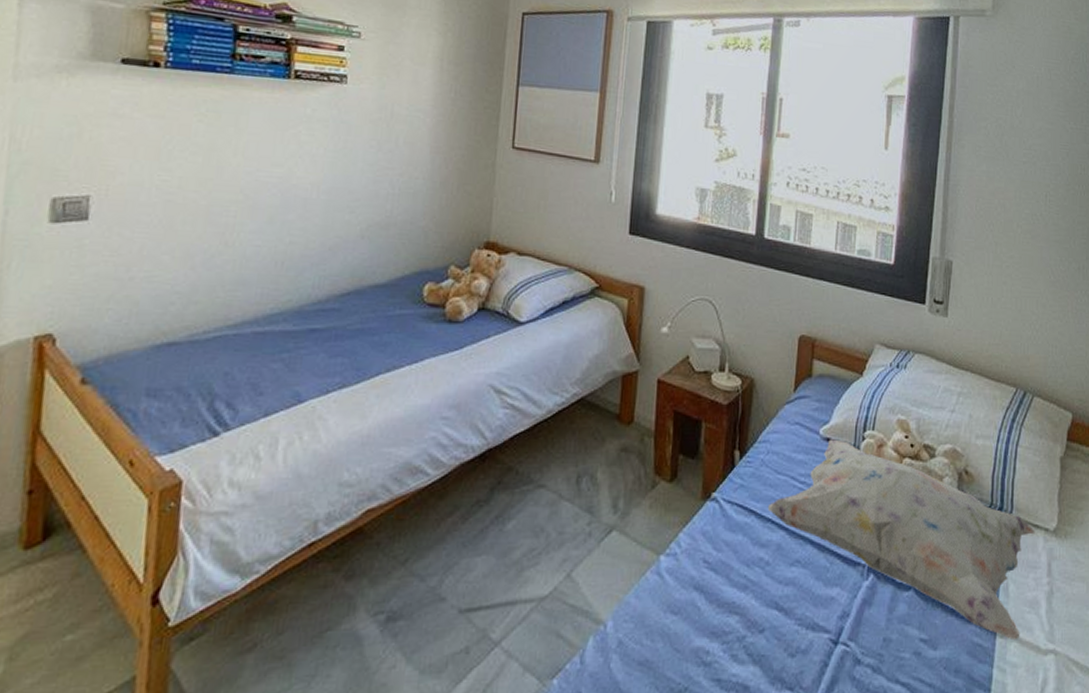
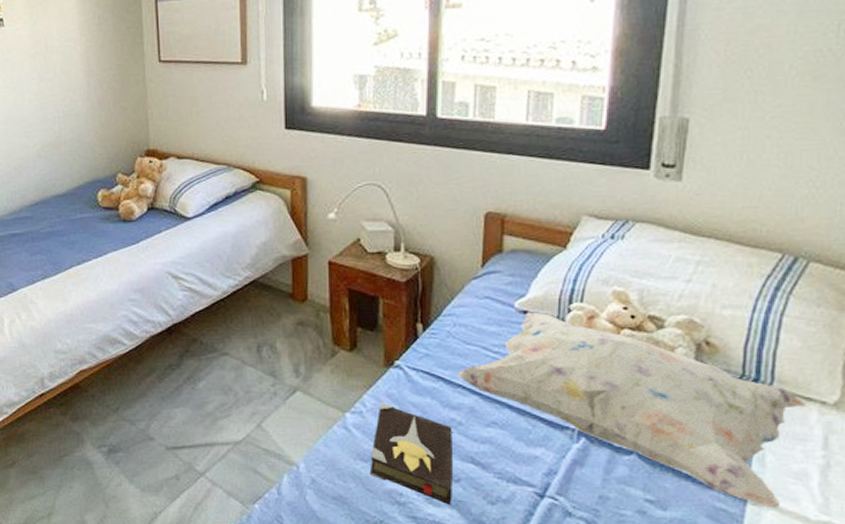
hardback book: none [678,541,760,660] -> present [369,402,452,504]

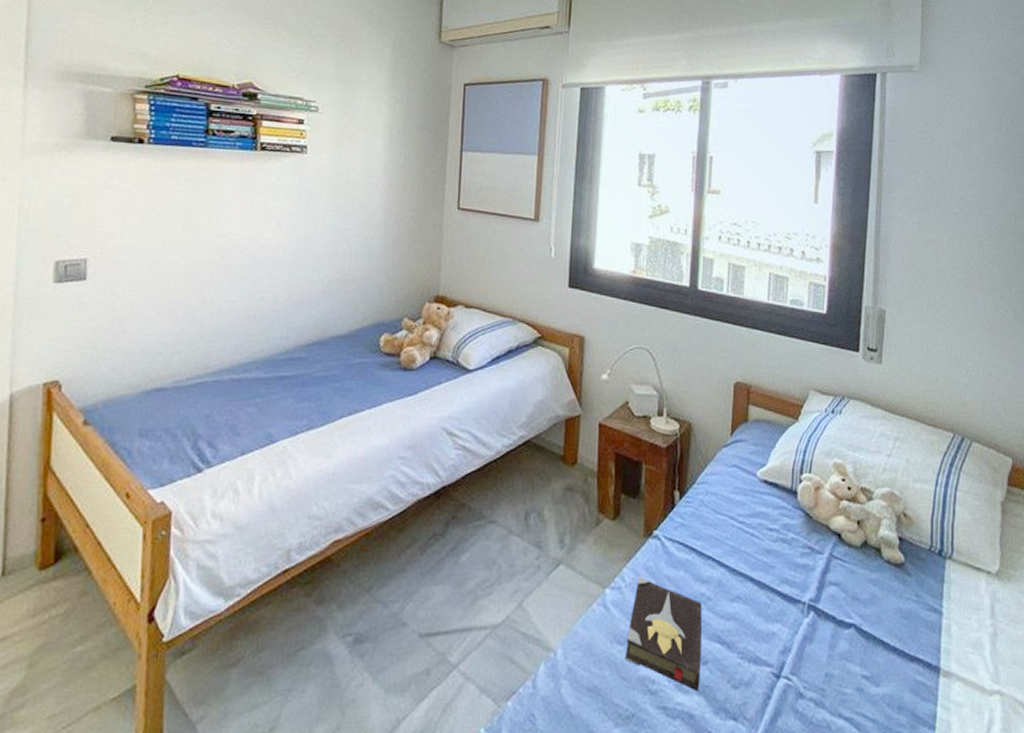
decorative pillow: present [457,312,808,508] -> none [707,481,978,679]

